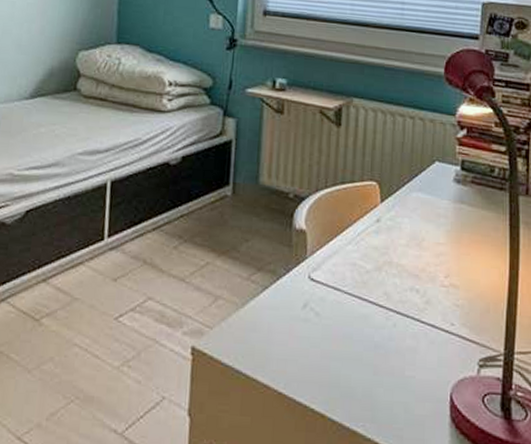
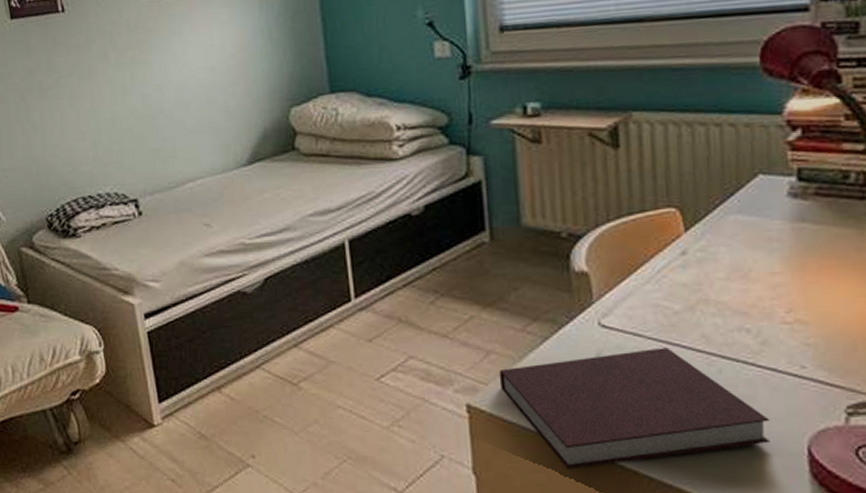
notebook: none [222,301,426,412] -> present [499,347,771,469]

